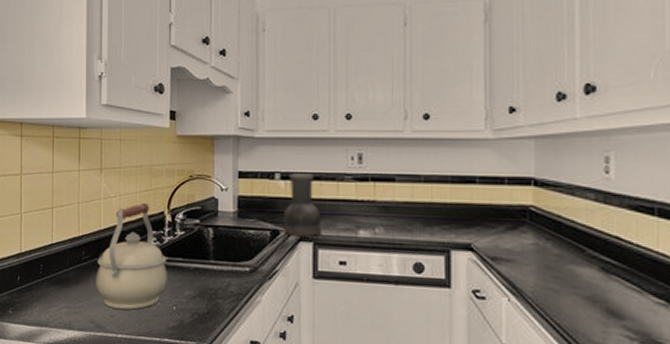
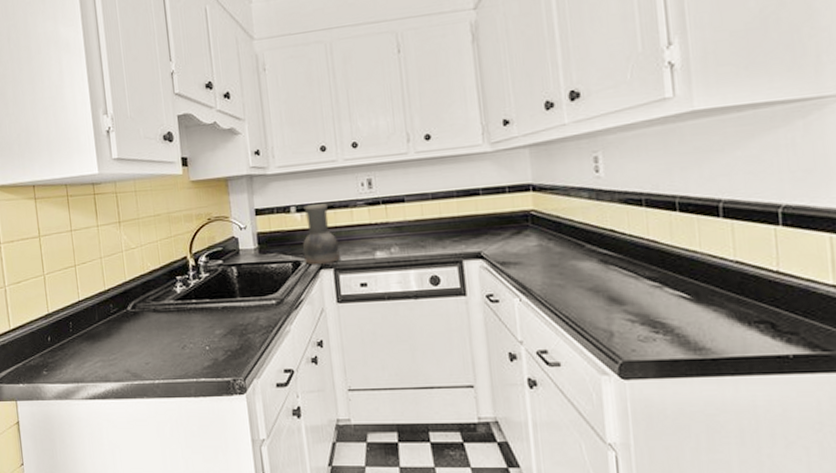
kettle: present [96,203,168,310] -> none [126,250,199,356]

